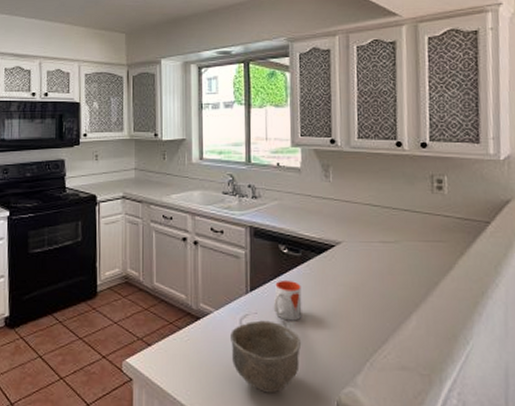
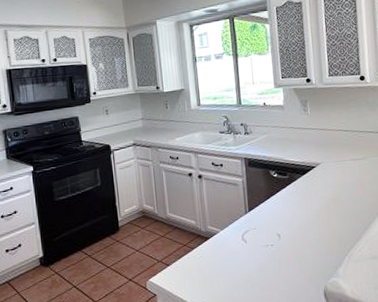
bowl: present [231,320,302,393] -> none [235,233,294,291]
mug: present [273,279,302,321] -> none [268,198,293,232]

